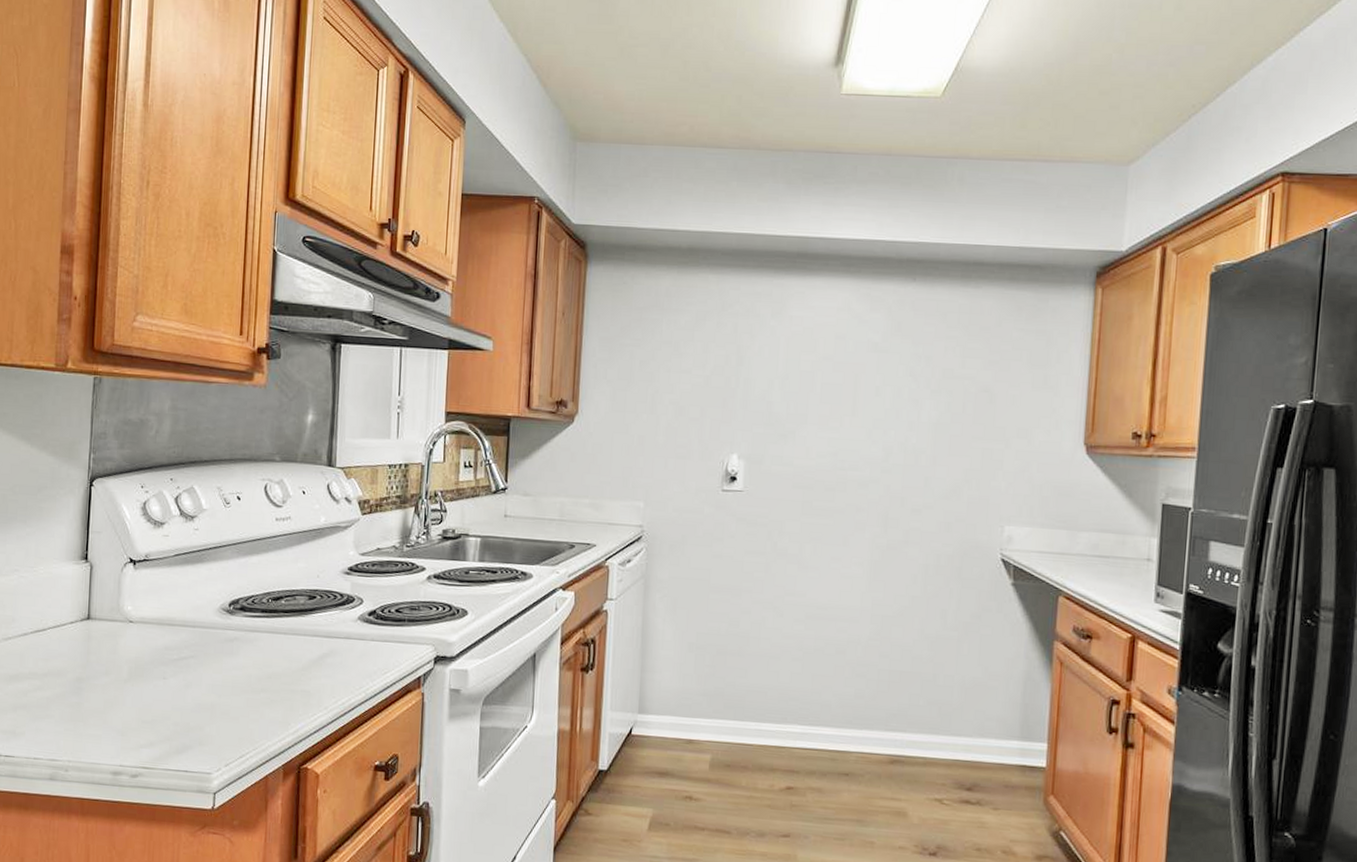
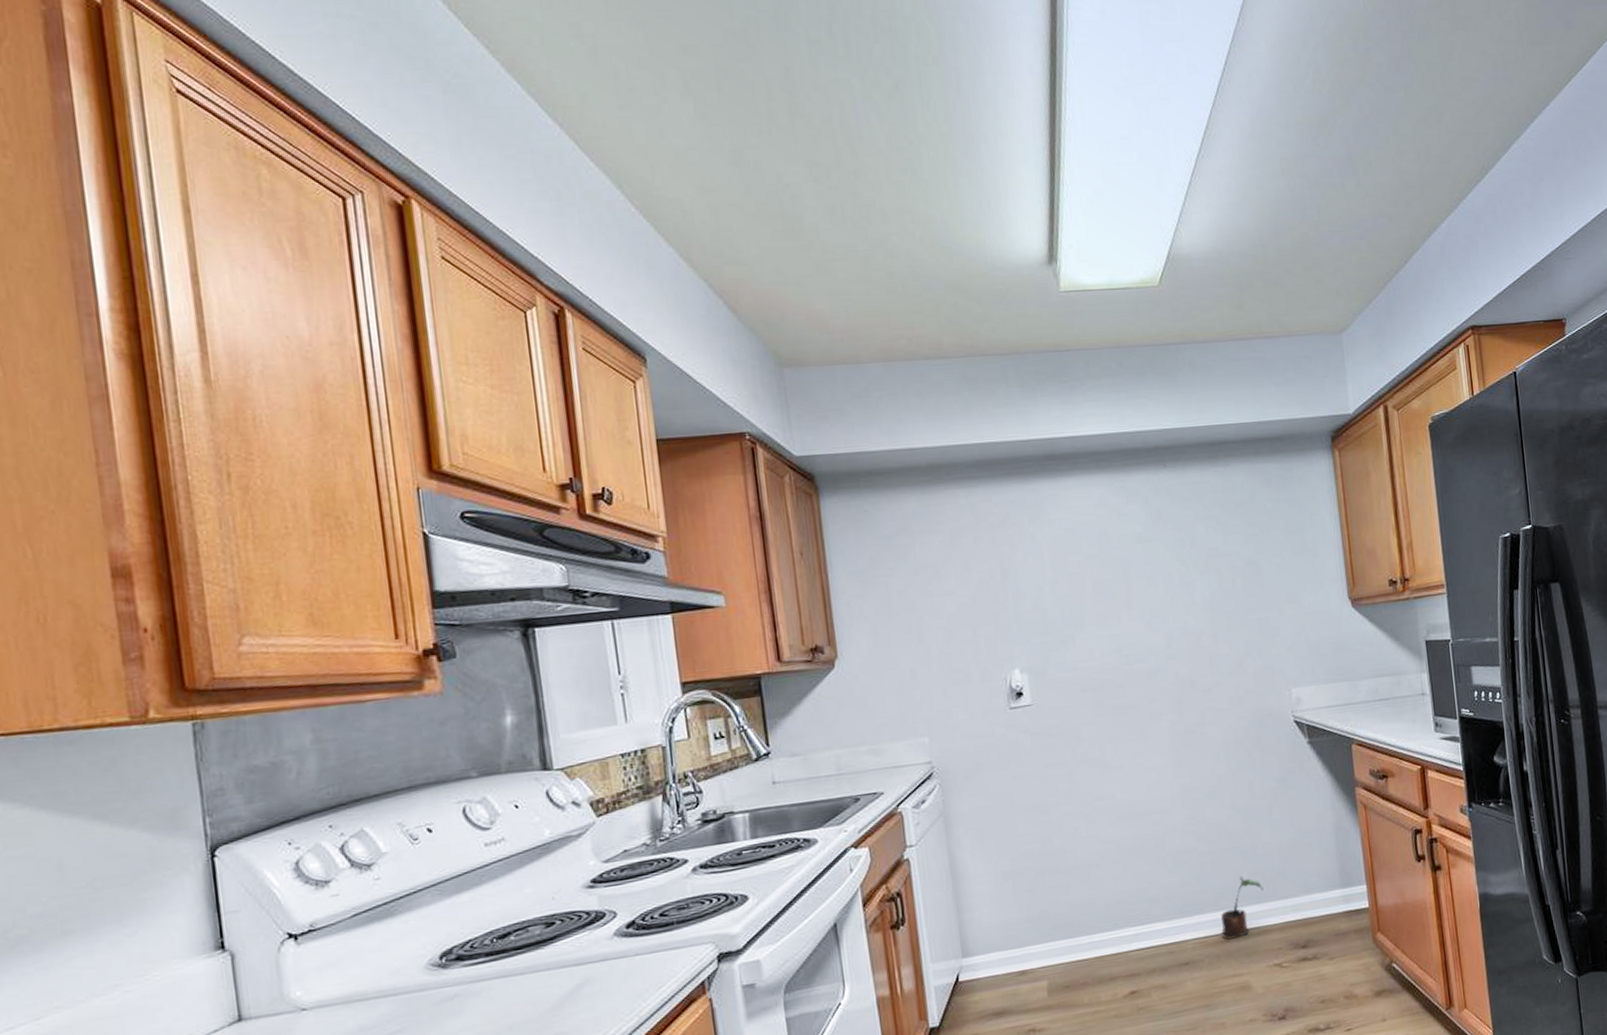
potted plant: none [887,703,938,763] -> present [1221,877,1264,940]

